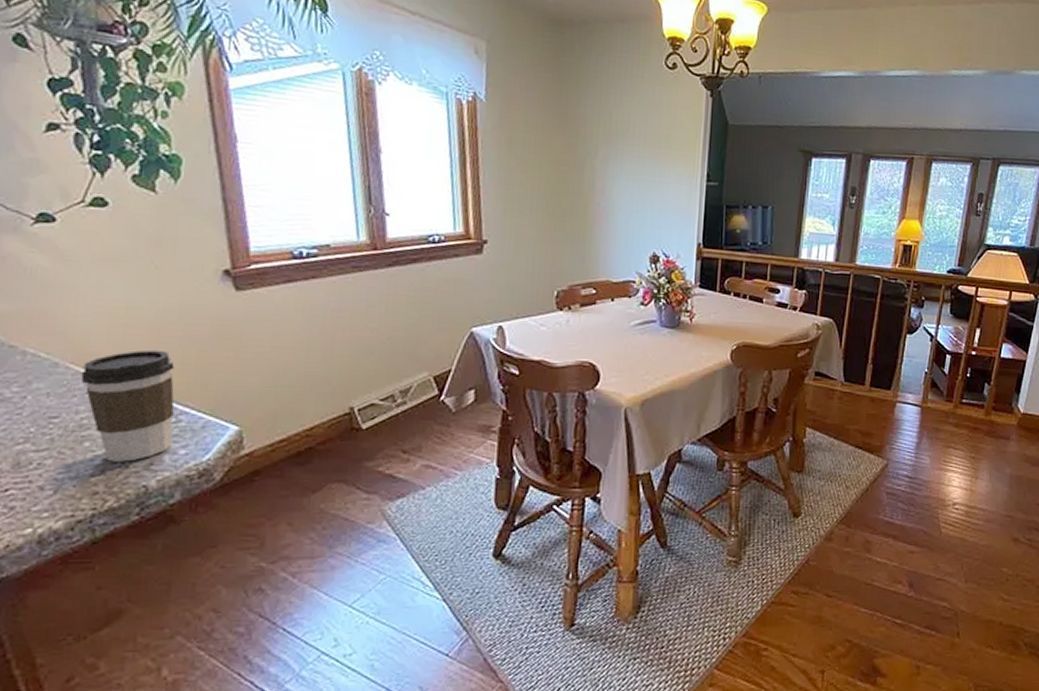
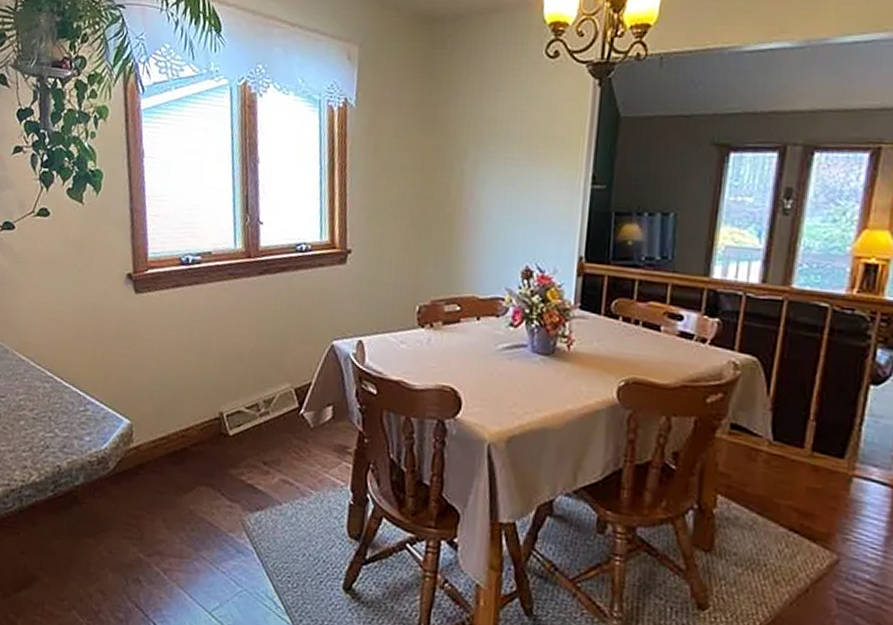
coffee cup: present [80,349,175,462] -> none [21,343,87,442]

